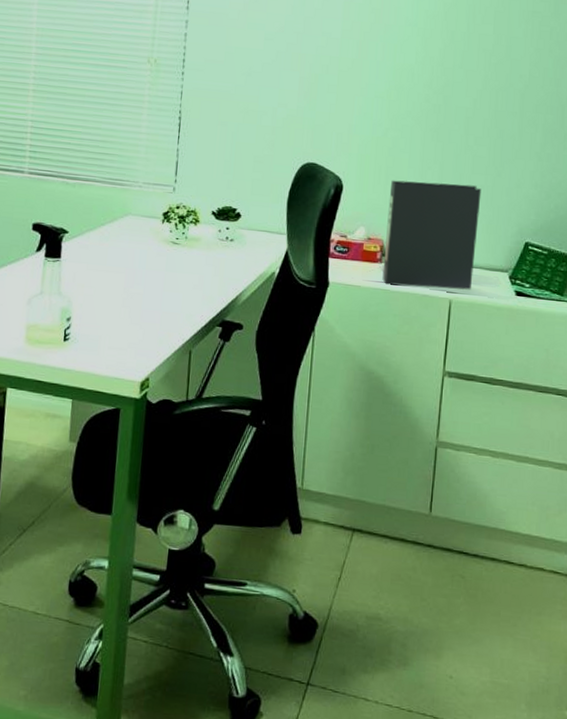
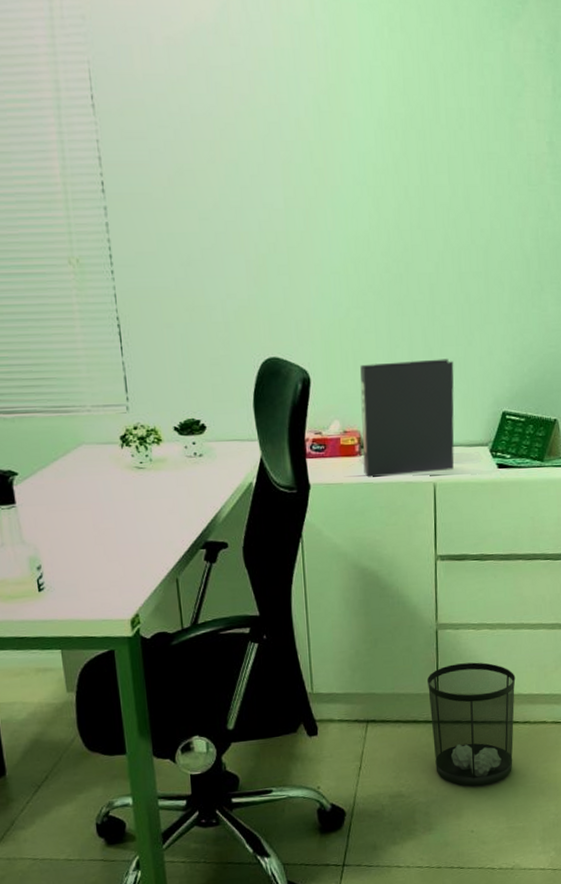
waste bin: none [419,486,515,627] -> present [426,662,516,787]

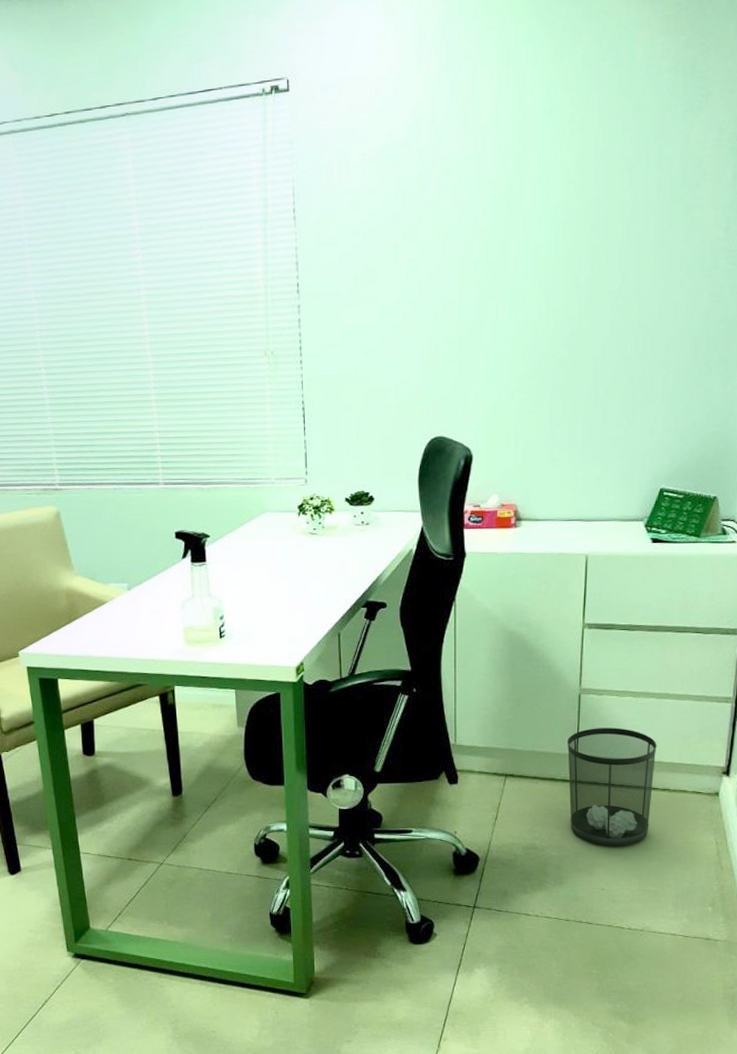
binder: present [360,359,454,477] -> none [518,438,614,548]

